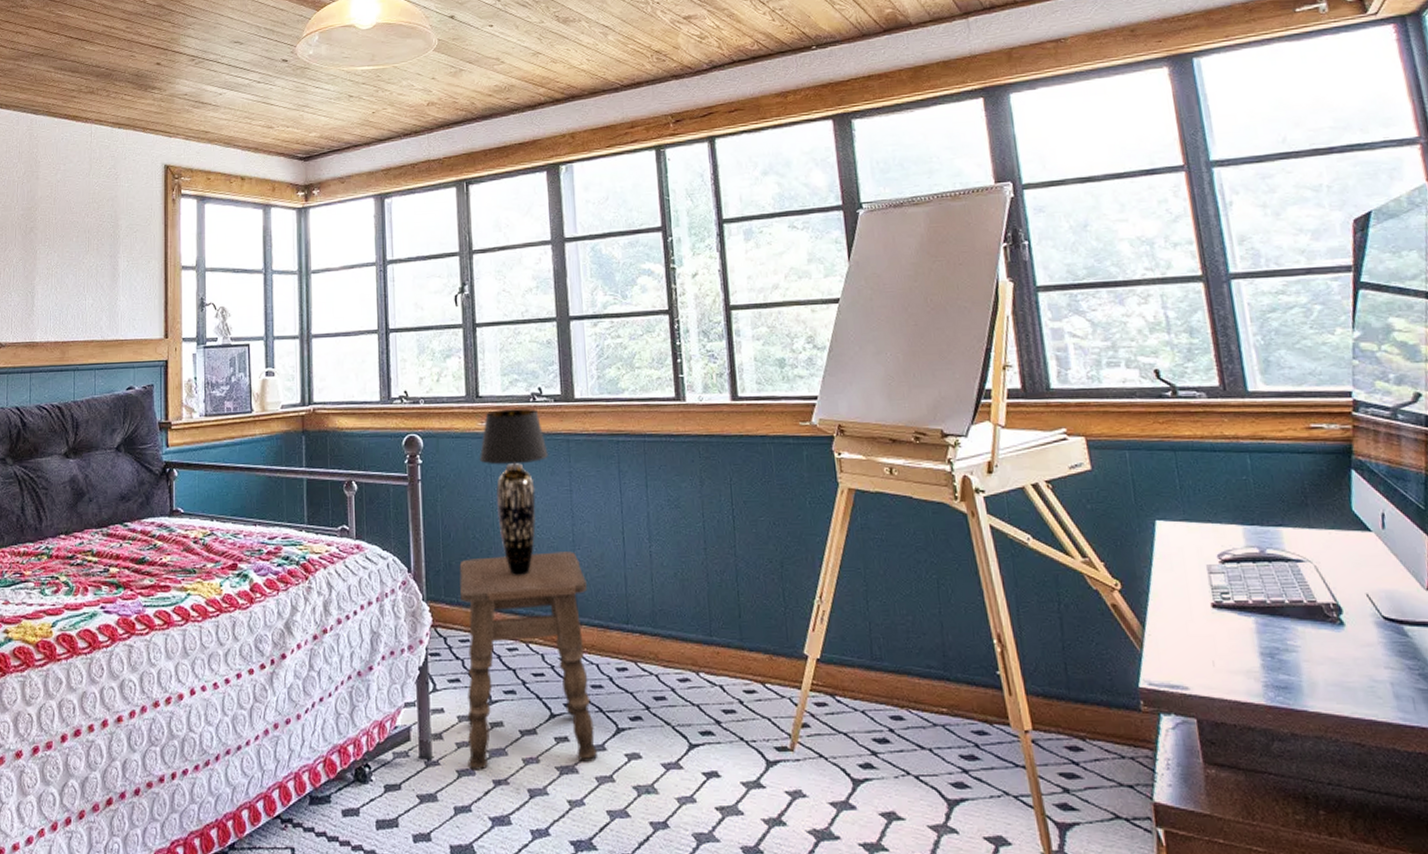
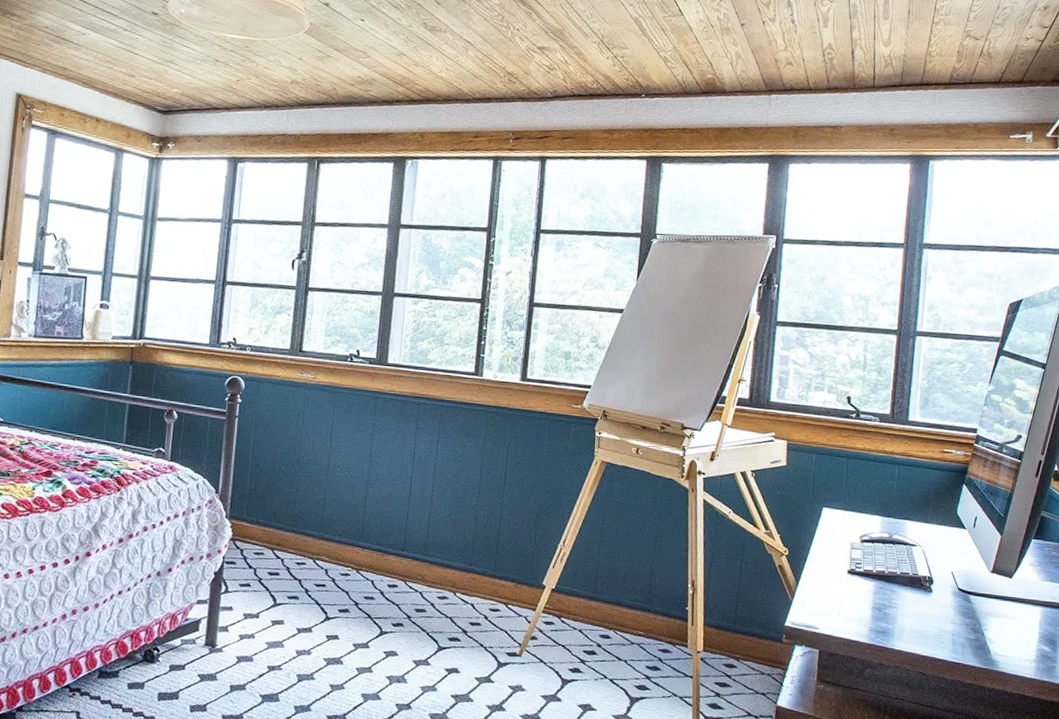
side table: present [459,551,597,770] -> none [247,486,374,658]
table lamp: present [479,407,548,576] -> none [294,364,357,505]

